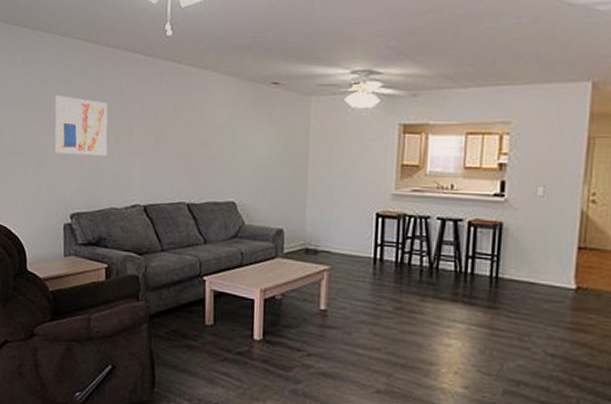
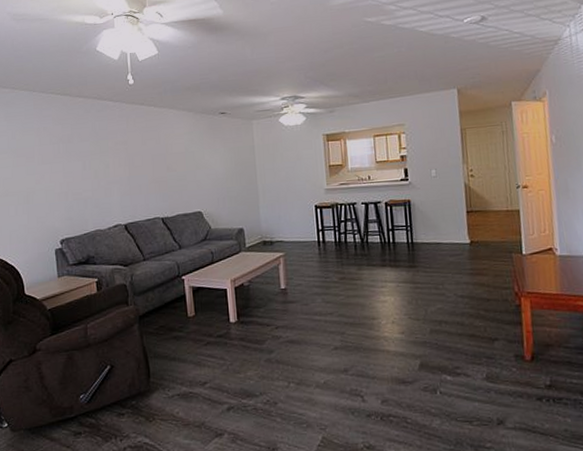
wall art: present [54,95,108,156] -> none [38,141,88,190]

